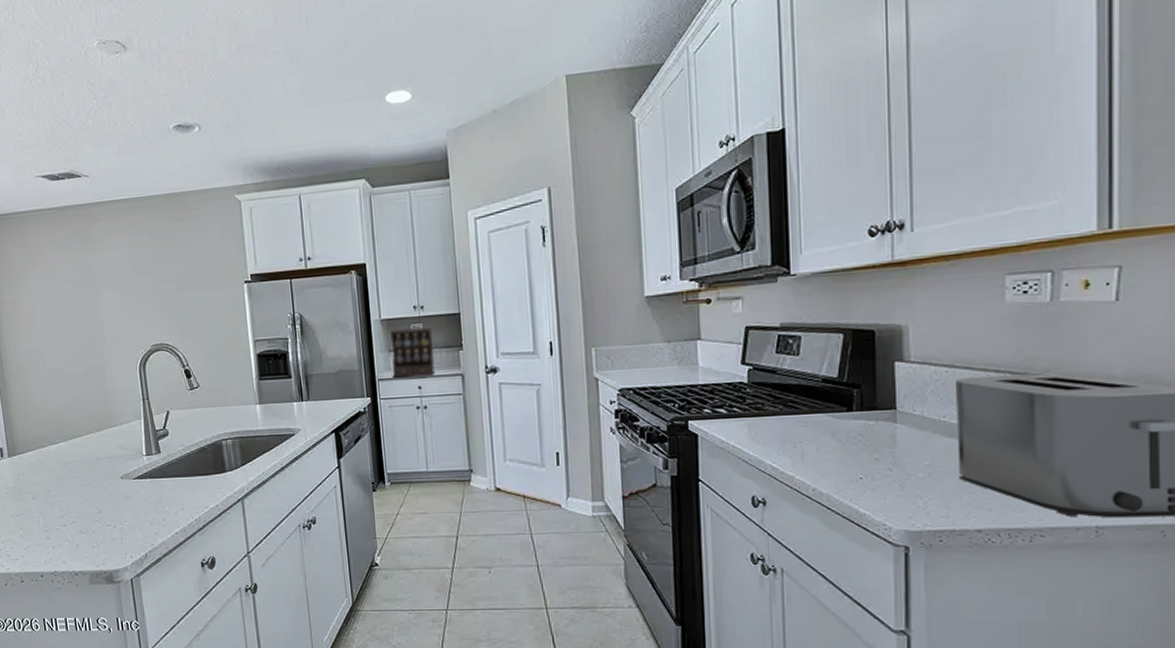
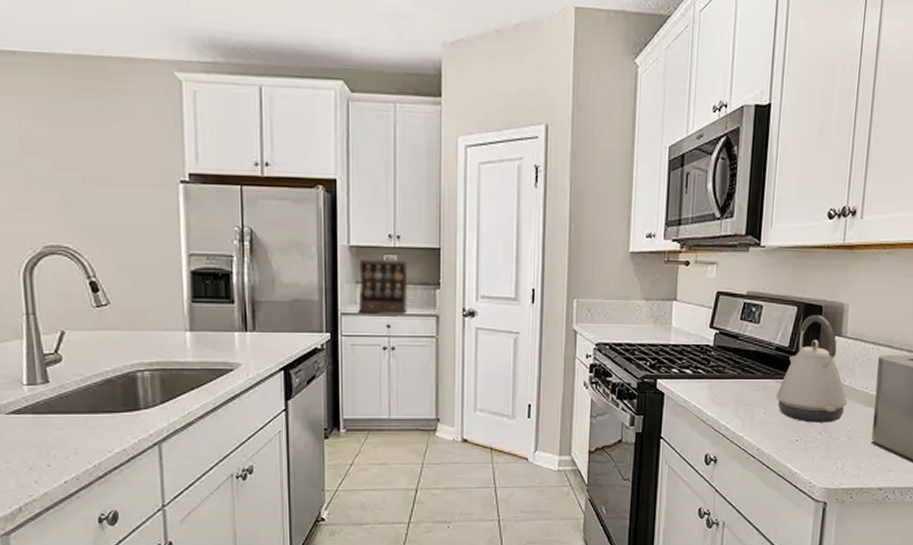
kettle: none [830,341,921,458] -> present [776,315,848,423]

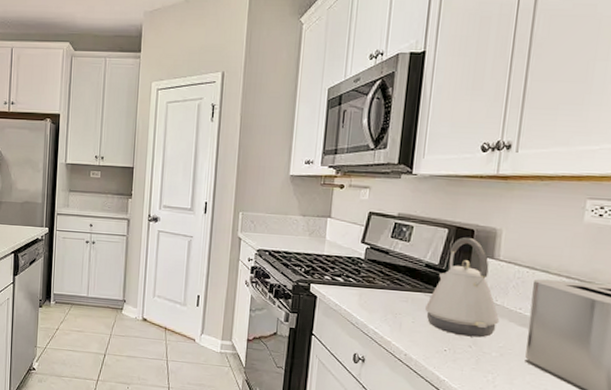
spice rack: present [359,259,408,315] -> none [70,173,108,218]

